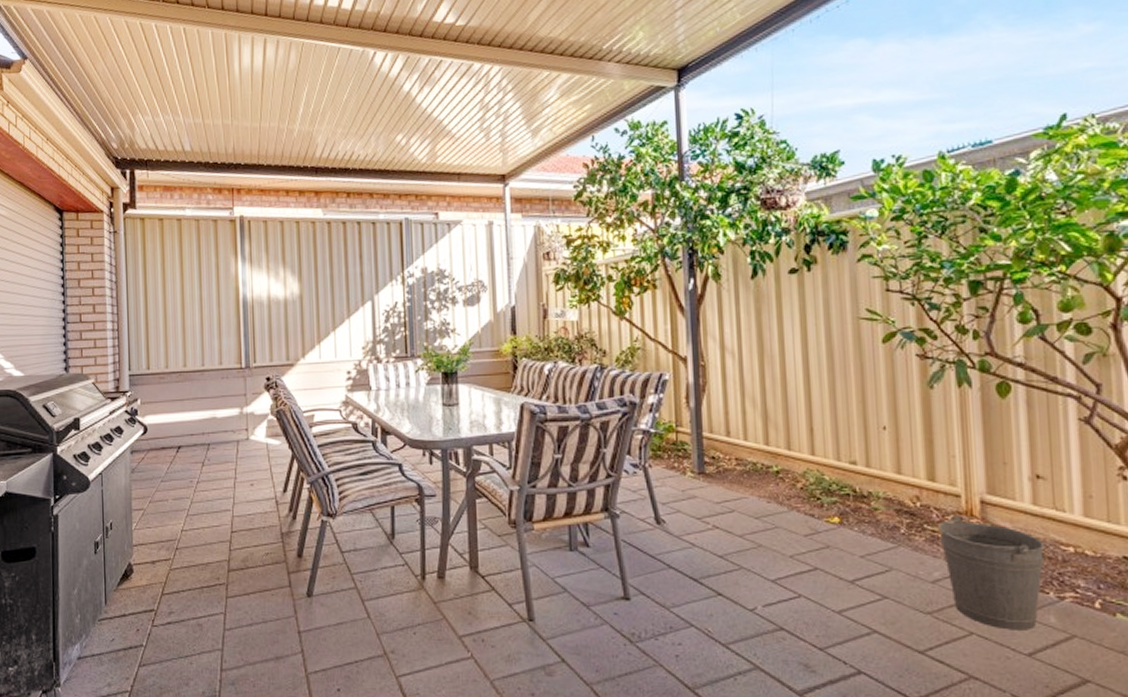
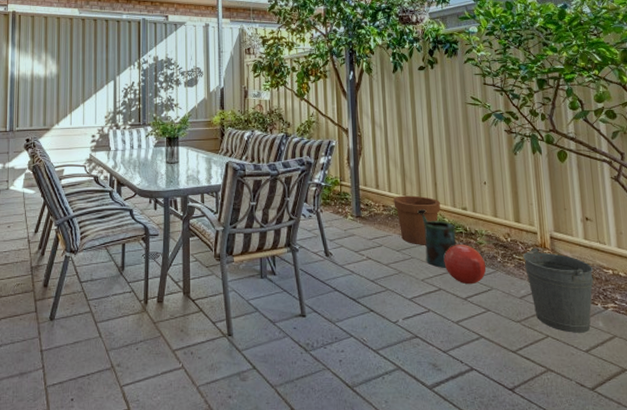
flower pot: none [751,445,818,511] -> present [393,195,440,245]
watering can: none [785,462,841,541] -> present [417,208,457,268]
ball: none [822,509,884,564] -> present [443,243,487,285]

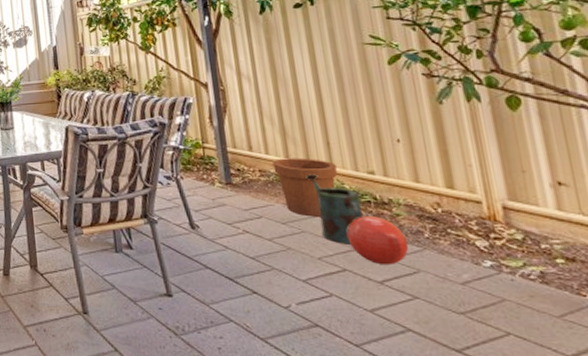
bucket: present [523,247,594,333] -> none [462,220,578,332]

